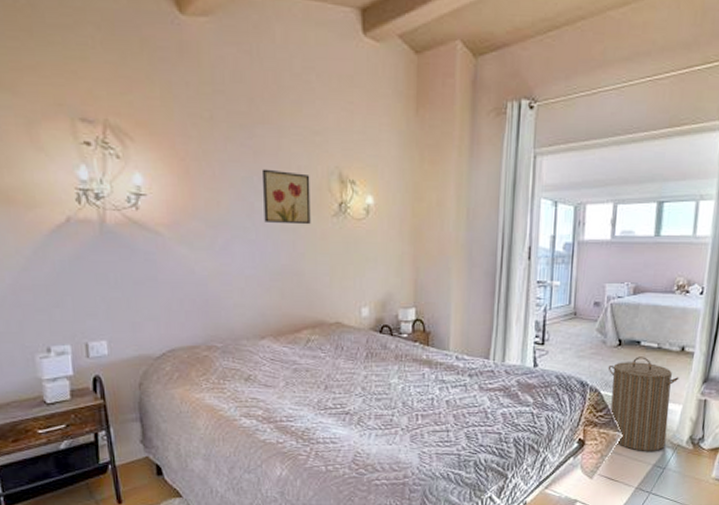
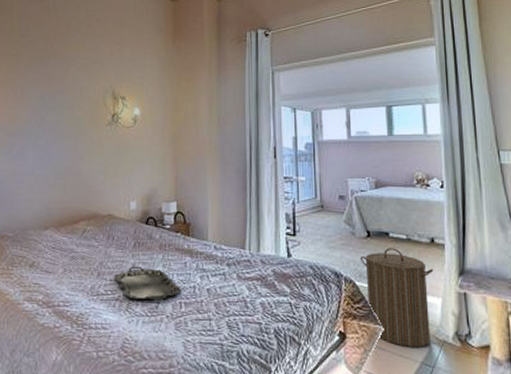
wall art: present [261,169,311,225] -> none [52,90,90,133]
serving tray: none [345,378,419,413] -> present [115,266,182,300]

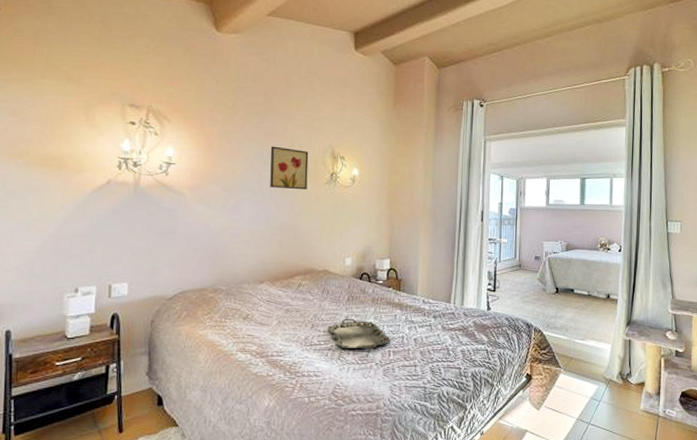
wall art: none [52,90,90,133] -> present [270,146,309,190]
laundry hamper: present [360,248,434,347] -> none [548,302,607,385]

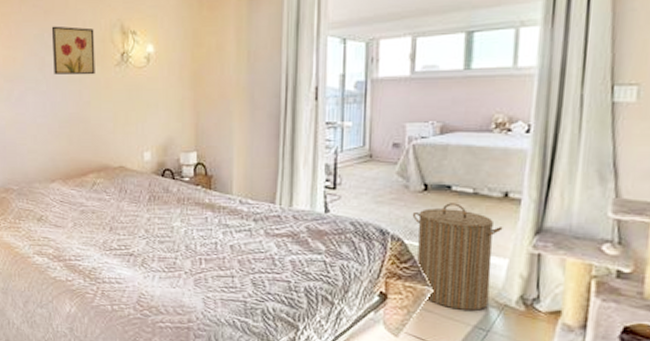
serving tray: present [328,318,391,350] -> none [129,220,202,256]
laundry hamper: none [548,302,607,385] -> present [412,203,503,311]

